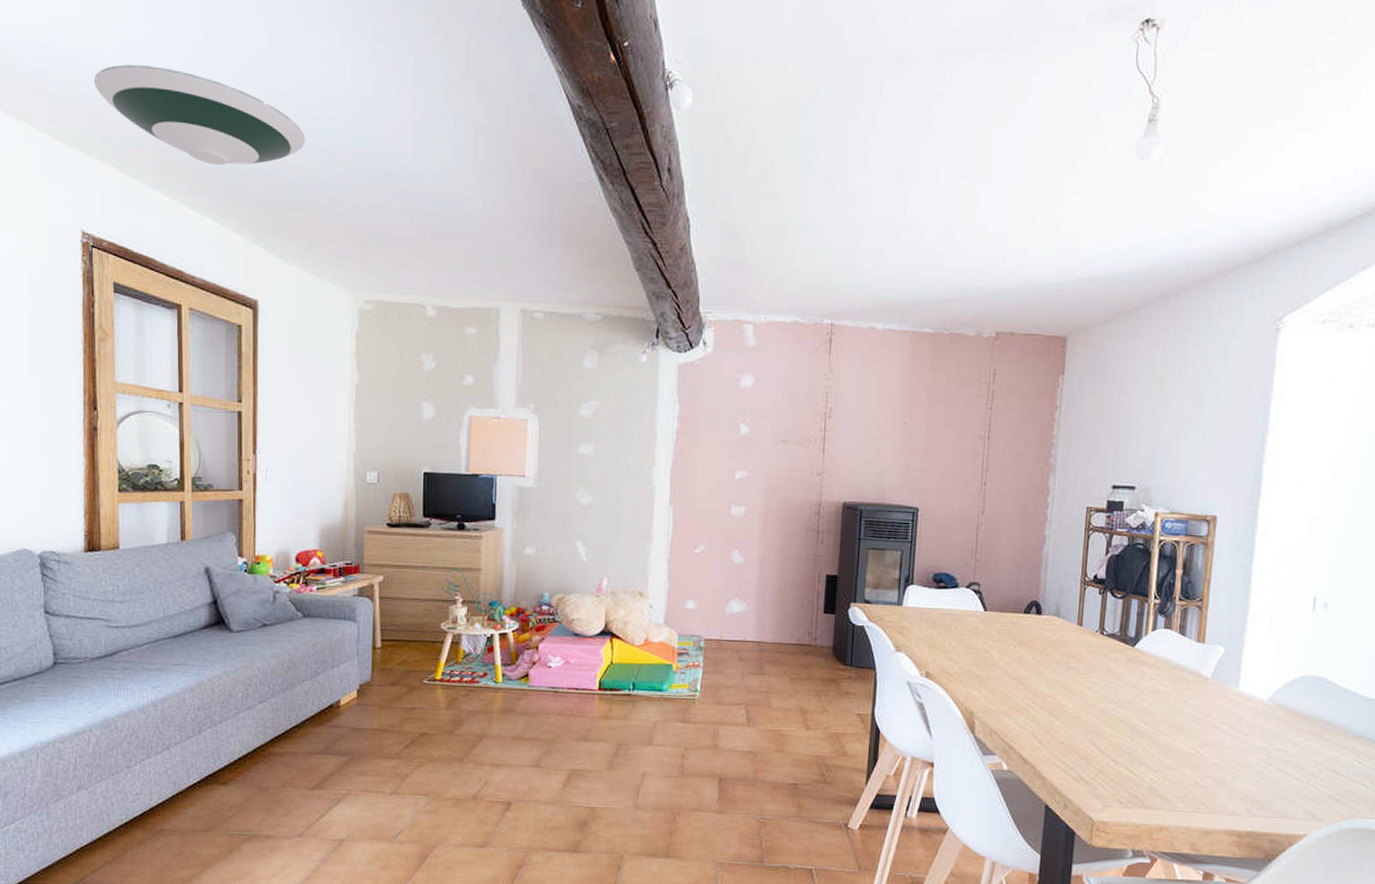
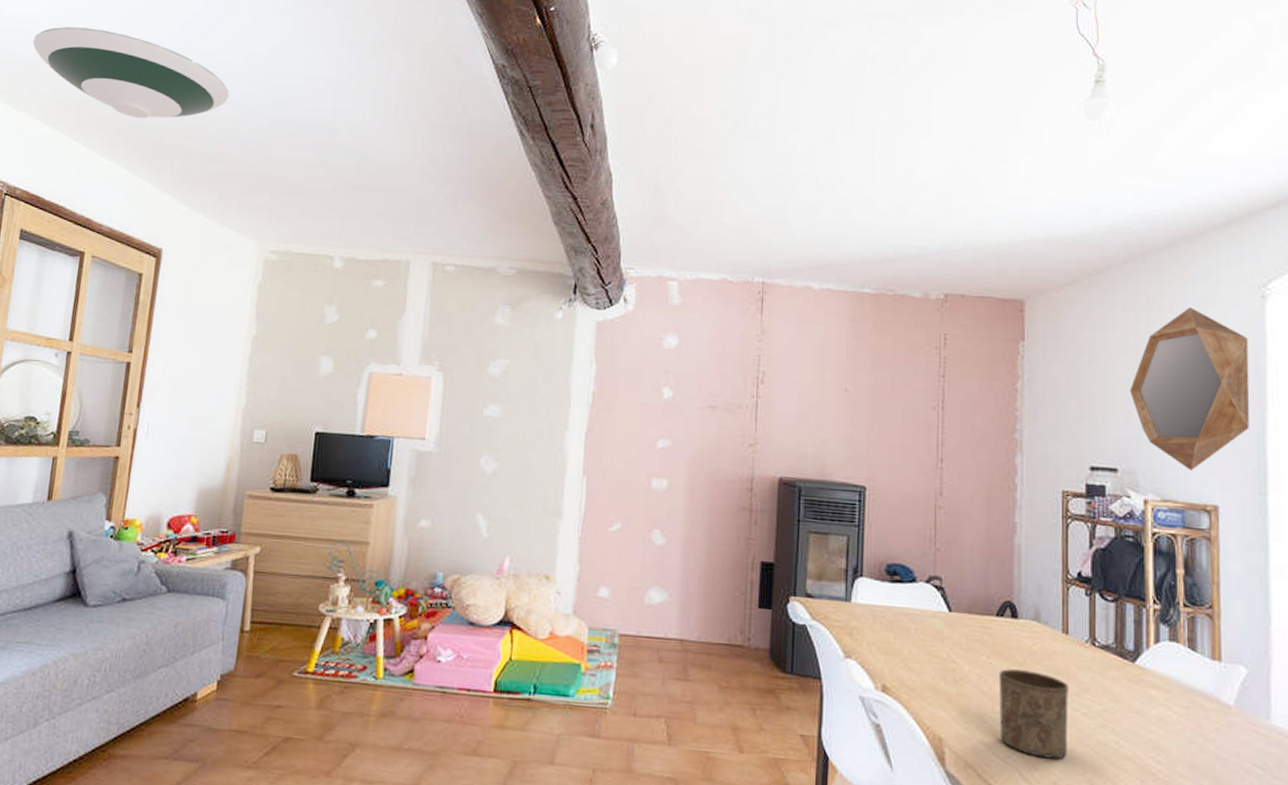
cup: none [1020,655,1079,724] -> present [998,669,1068,759]
home mirror: none [1152,341,1259,487] -> present [1129,307,1250,472]

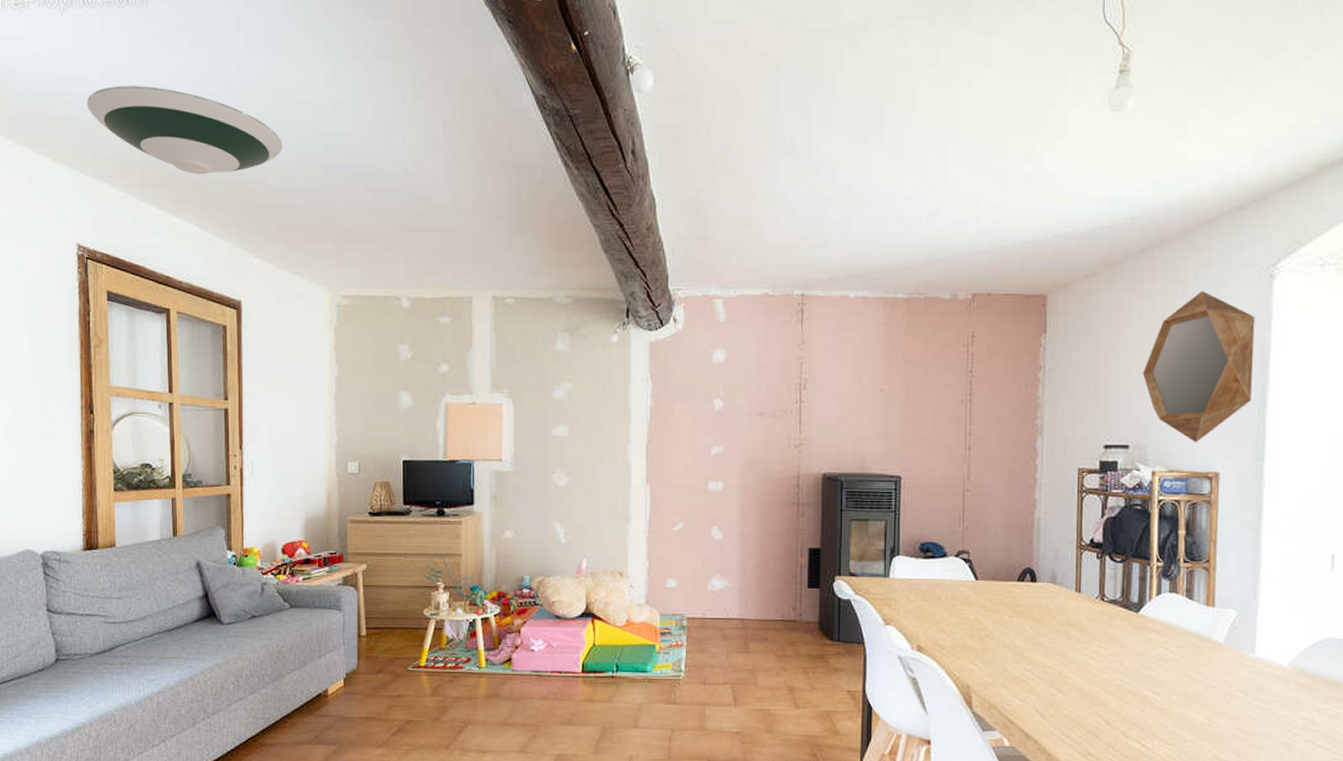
cup: present [998,669,1068,759] -> none [1019,625,1080,697]

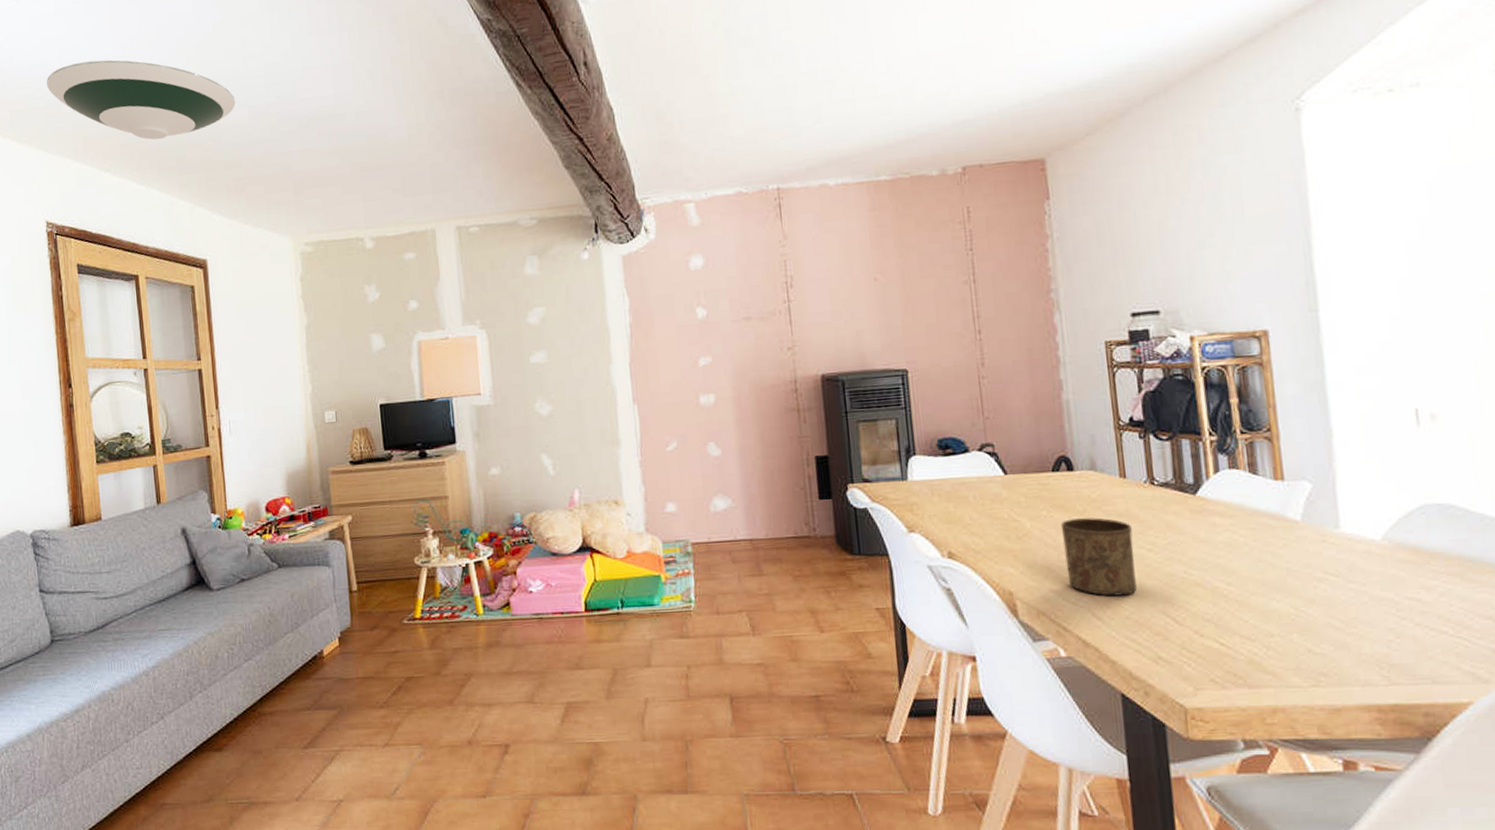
cup: none [1019,625,1080,697] -> present [1060,517,1137,596]
home mirror: present [1142,291,1255,443] -> none [1164,134,1294,301]

